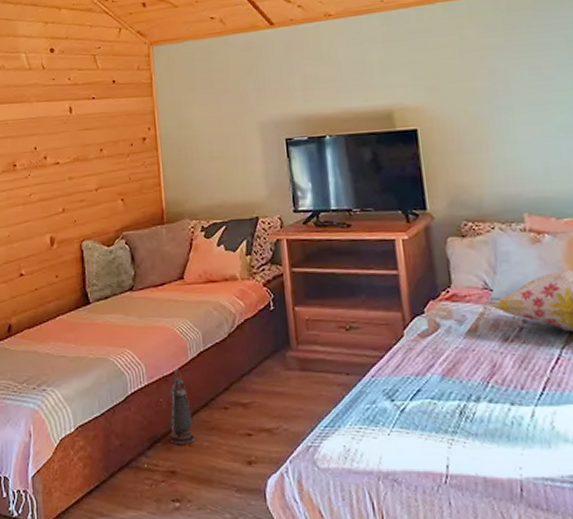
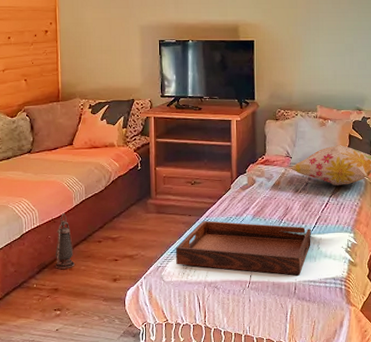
serving tray: none [331,382,540,469] -> present [176,221,311,276]

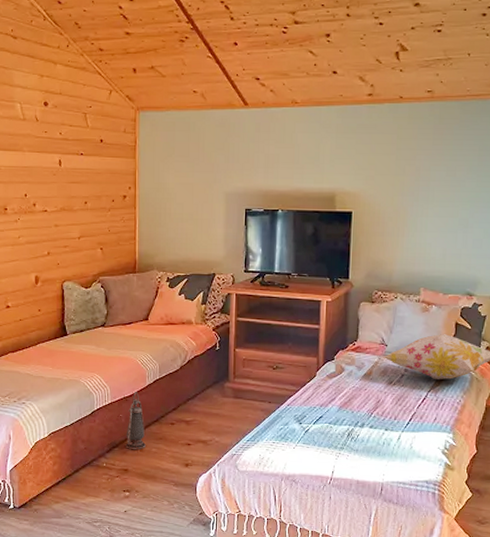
serving tray: present [176,221,311,276] -> none [252,409,404,476]

